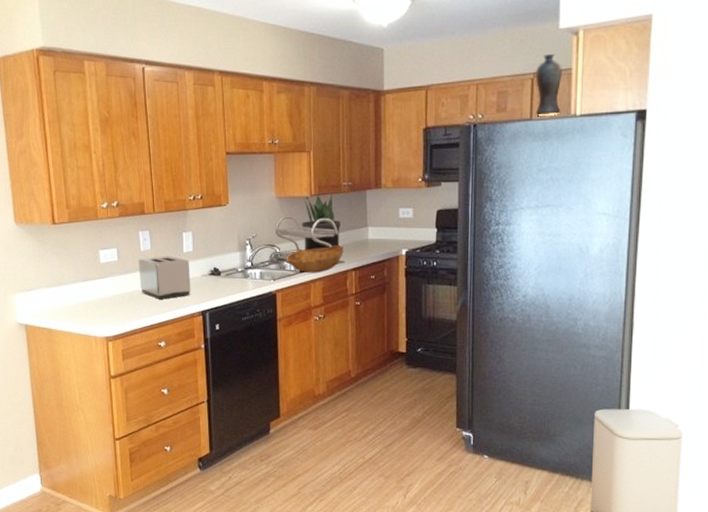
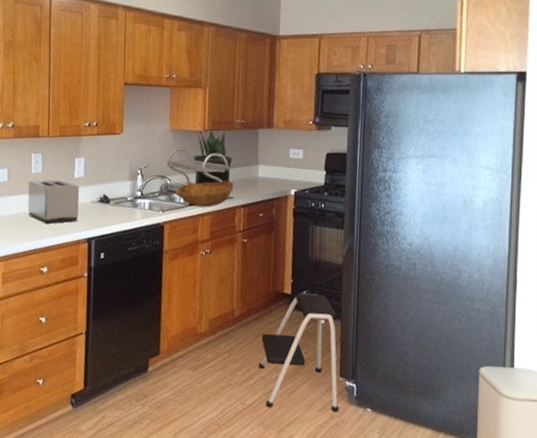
step stool: none [376,350,456,461] -> present [258,293,339,412]
vase: present [536,53,561,114] -> none [423,14,447,70]

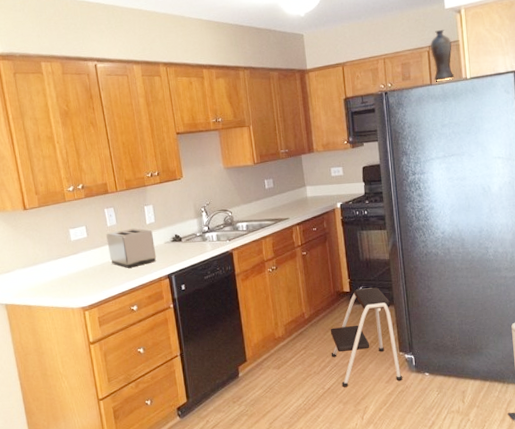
dish rack: present [164,148,230,193] -> none [225,181,282,224]
wooden bowl: present [175,180,234,208] -> none [238,204,287,232]
planter: present [194,129,232,184] -> none [248,160,283,211]
vase: none [423,14,447,70] -> present [431,29,453,80]

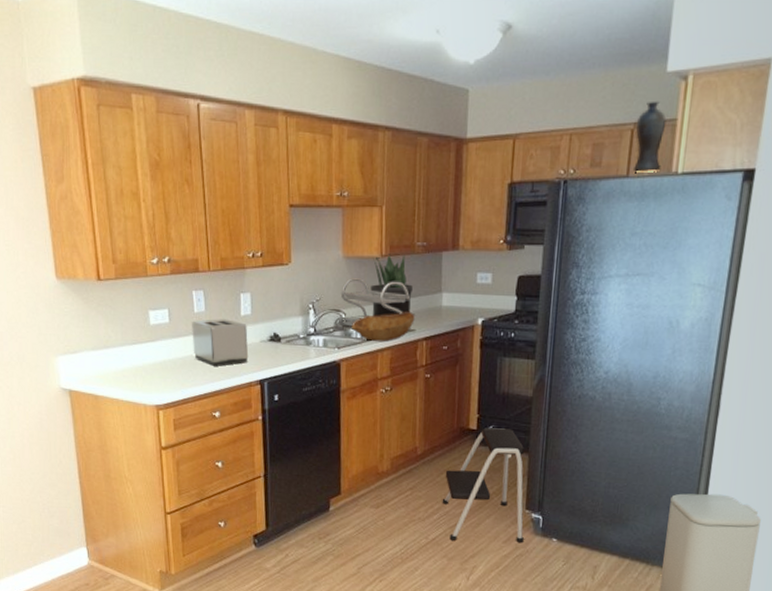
dish rack: none [225,181,282,224] -> present [339,278,411,328]
wooden bowl: none [238,204,287,232] -> present [352,311,415,343]
planter: none [248,160,283,211] -> present [370,254,413,316]

